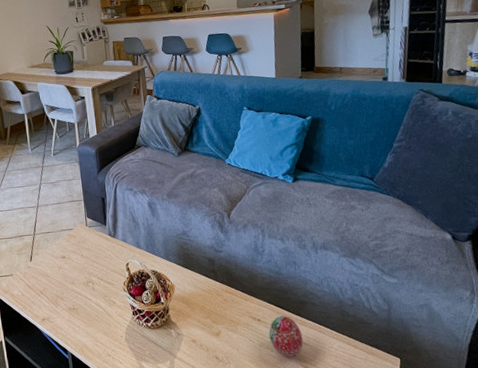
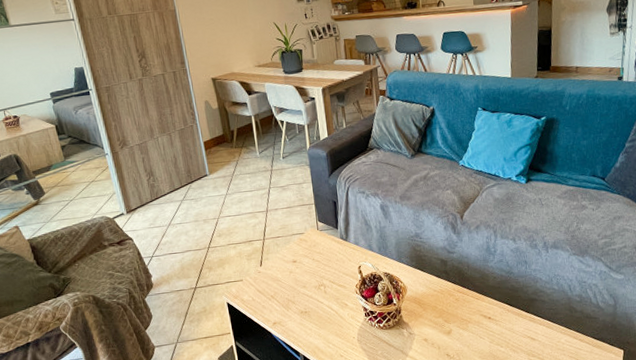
decorative egg: present [268,315,304,358] -> none [499,312,532,353]

